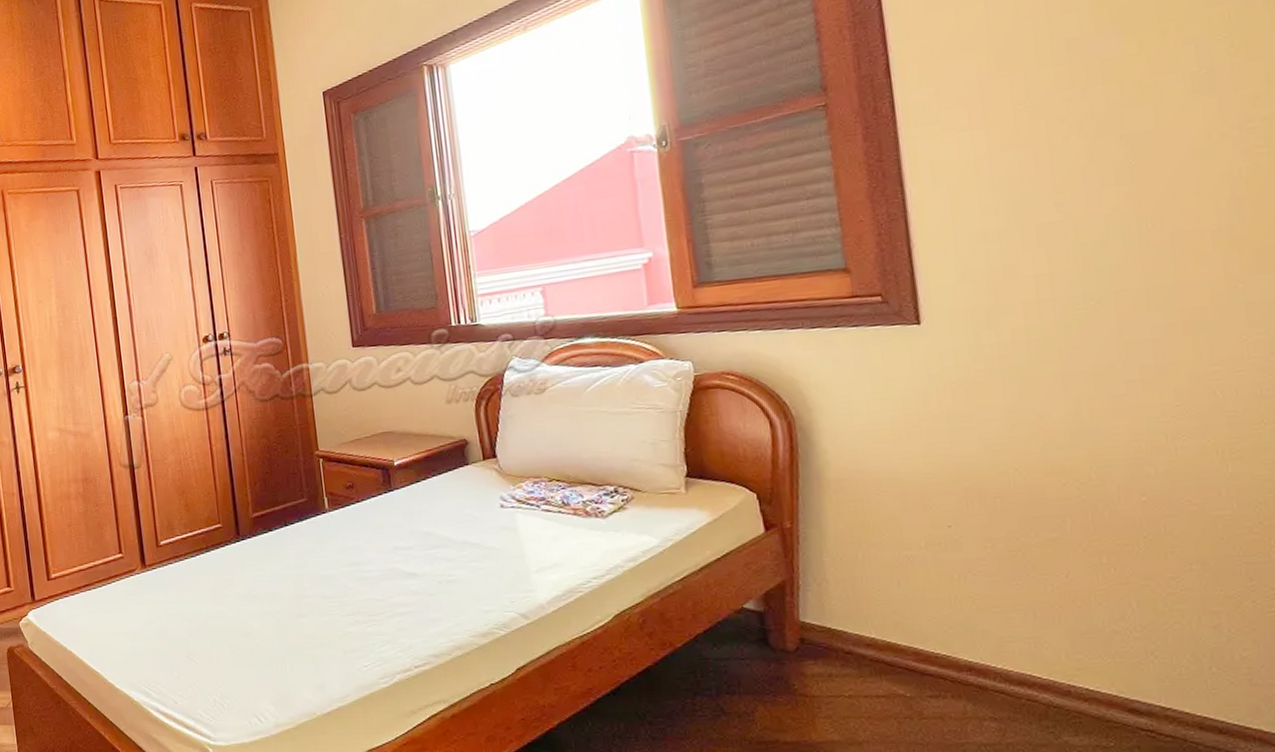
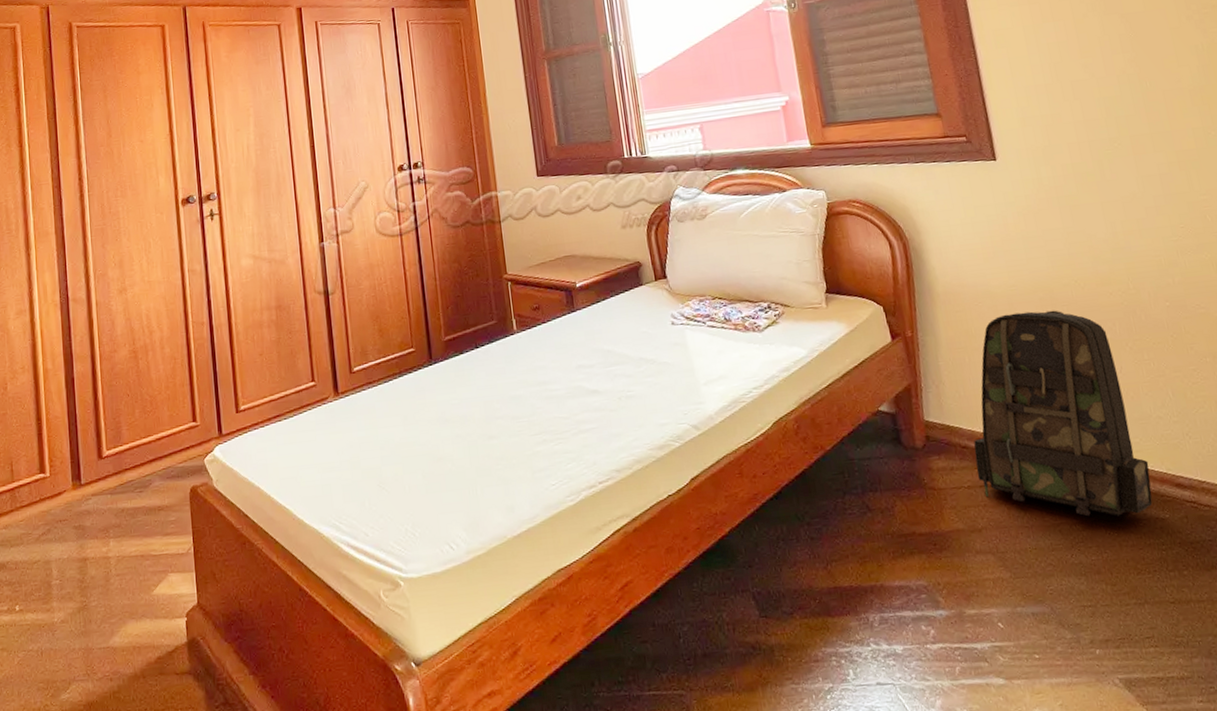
backpack: none [860,502,1094,740] -> present [973,310,1153,517]

